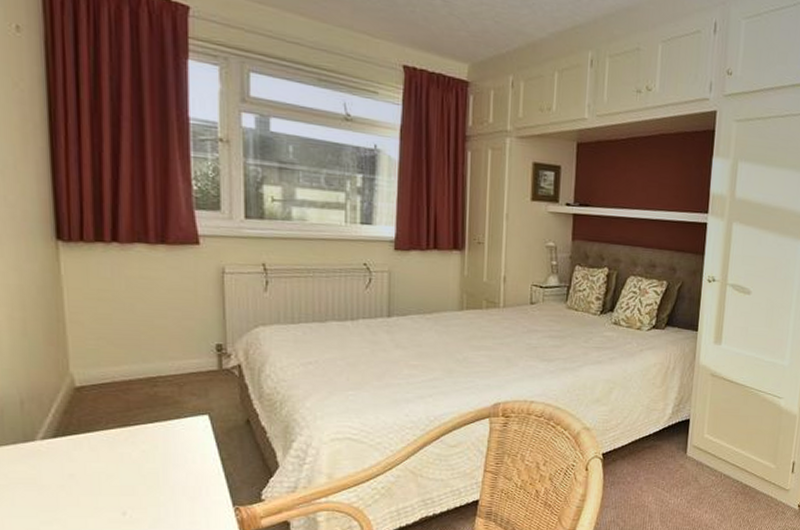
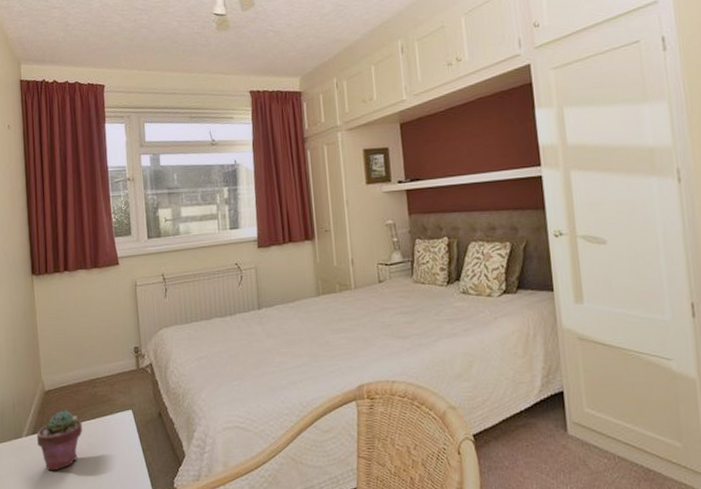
potted succulent: none [59,411,134,481] -> present [36,410,83,471]

